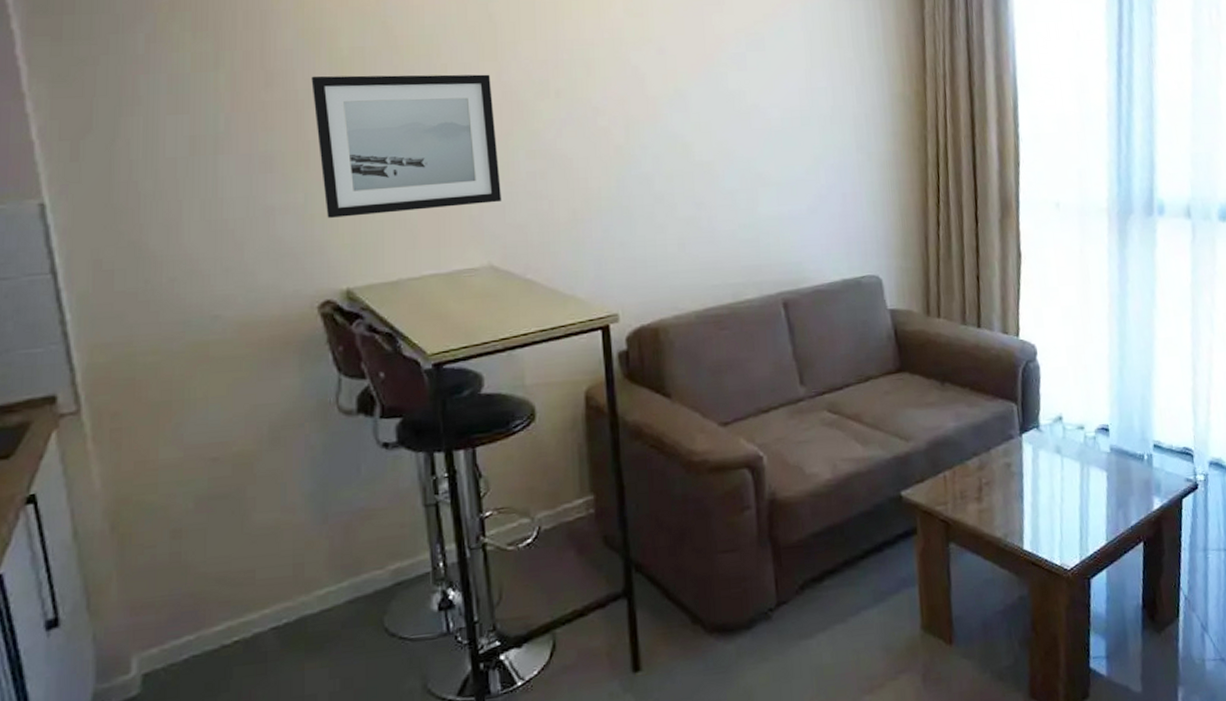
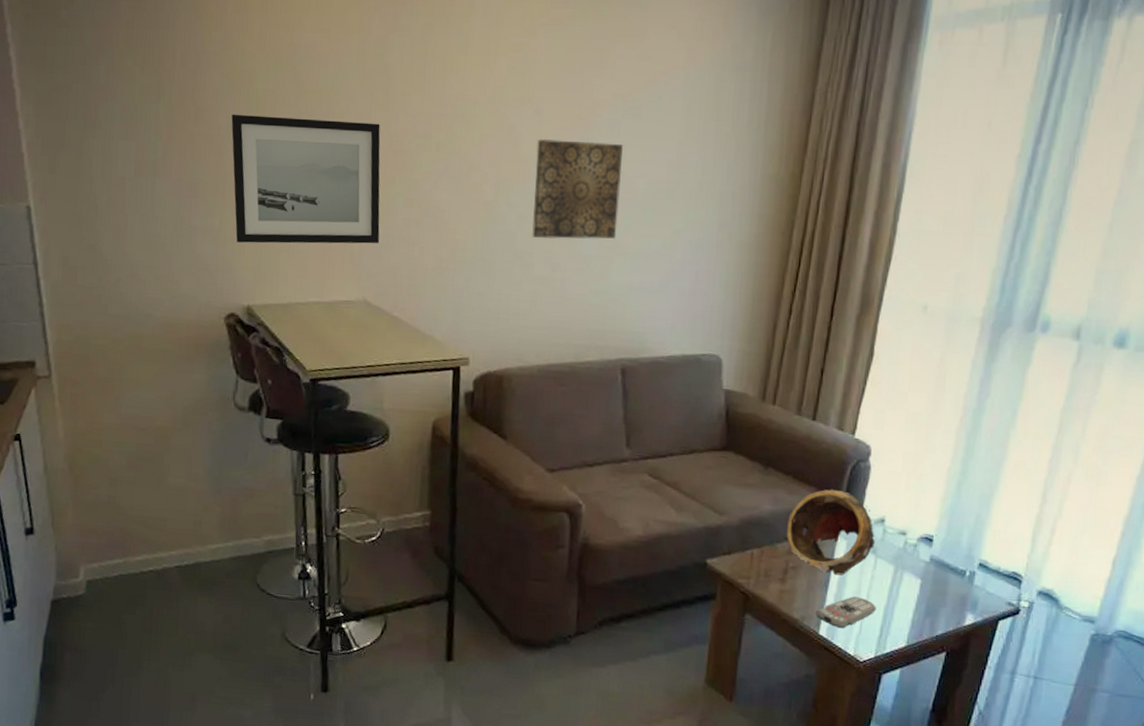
wall art: none [664,76,758,178] -> present [532,138,623,240]
decorative bowl: none [973,394,1058,483] -> present [786,489,875,576]
remote control: none [1016,501,1073,539] -> present [816,596,877,629]

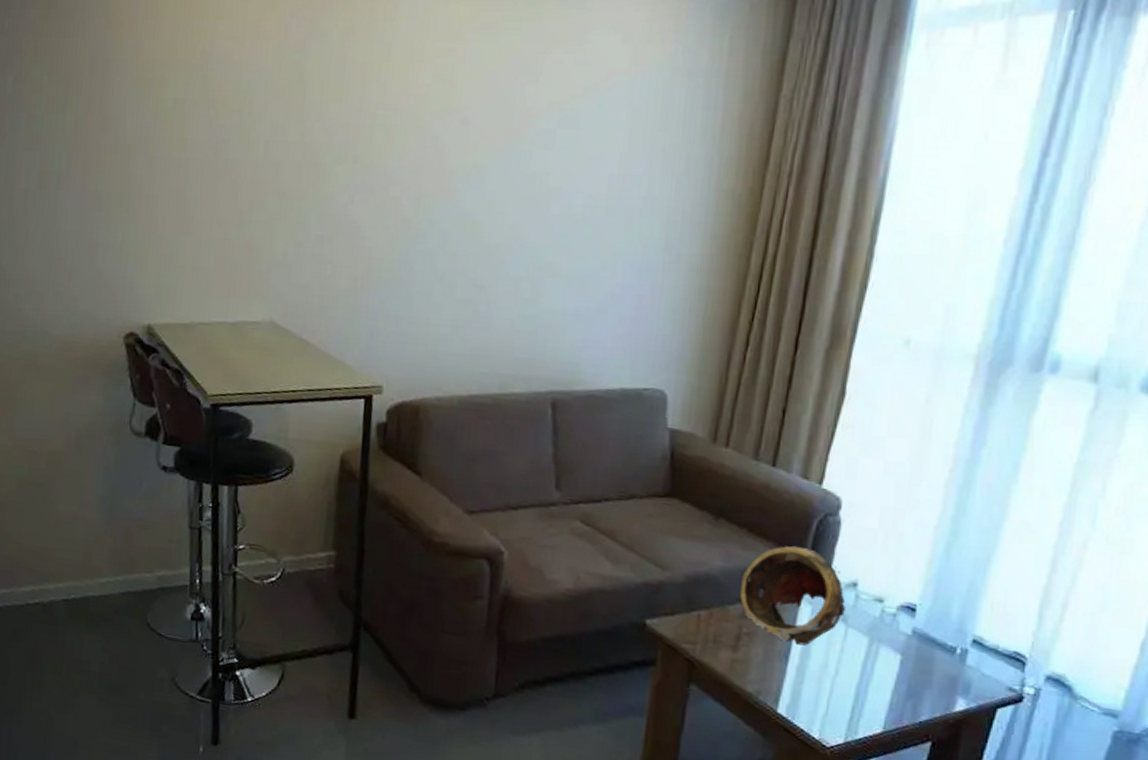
wall art: present [231,114,381,244] -> none [138,124,294,262]
wall art: present [532,138,623,240] -> none [455,150,558,260]
remote control: present [816,596,877,629] -> none [773,670,848,708]

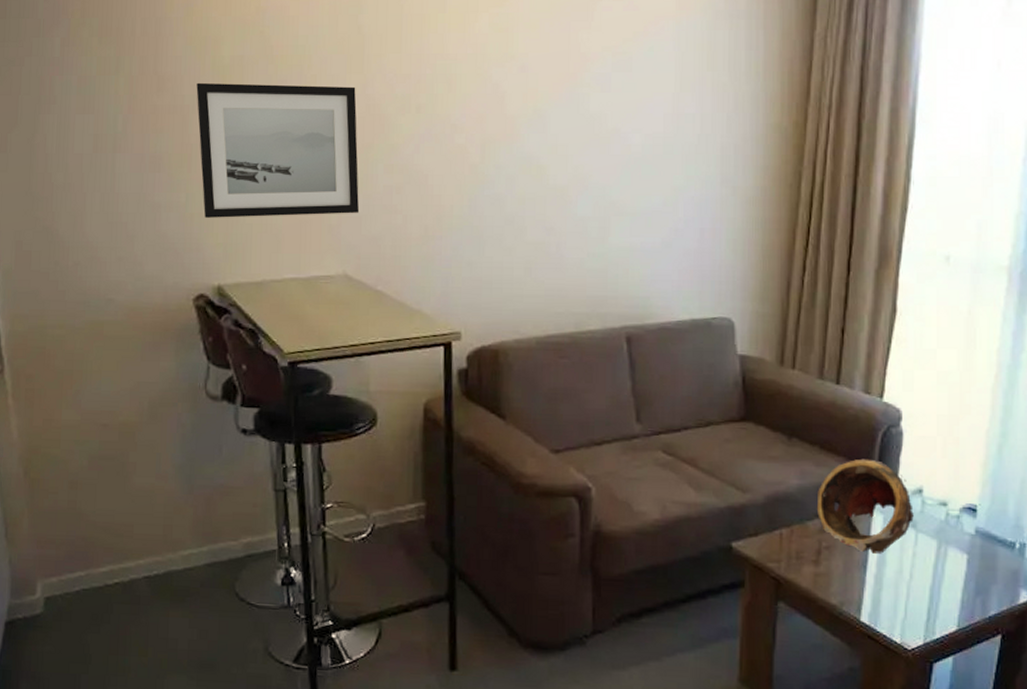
wall art: none [138,124,294,262] -> present [196,82,360,218]

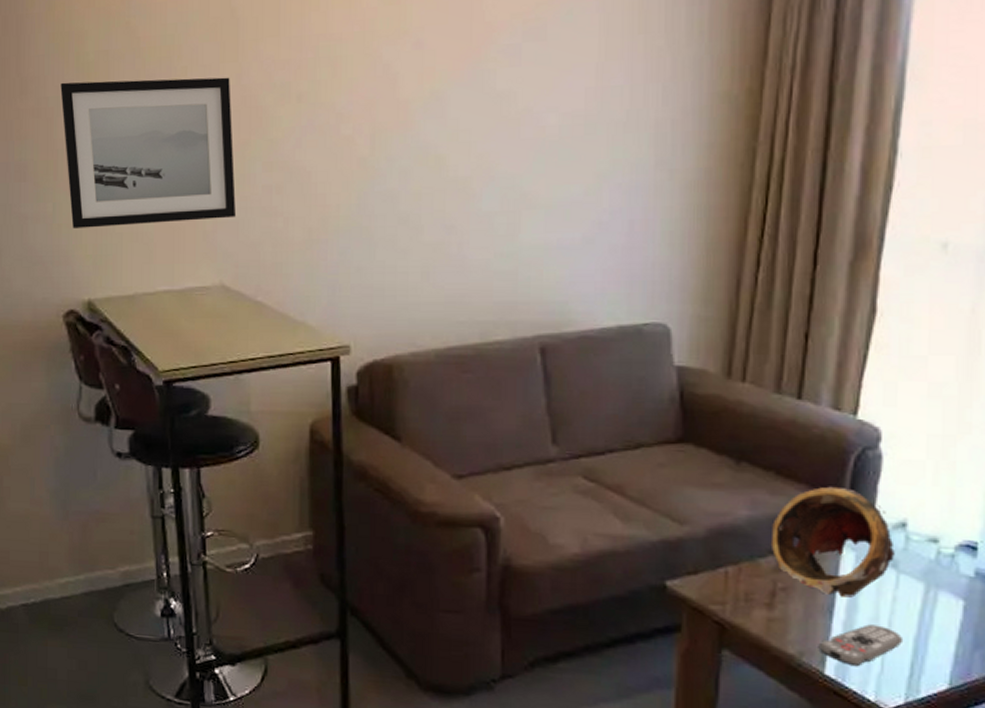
remote control: none [855,577,922,614] -> present [818,624,904,667]

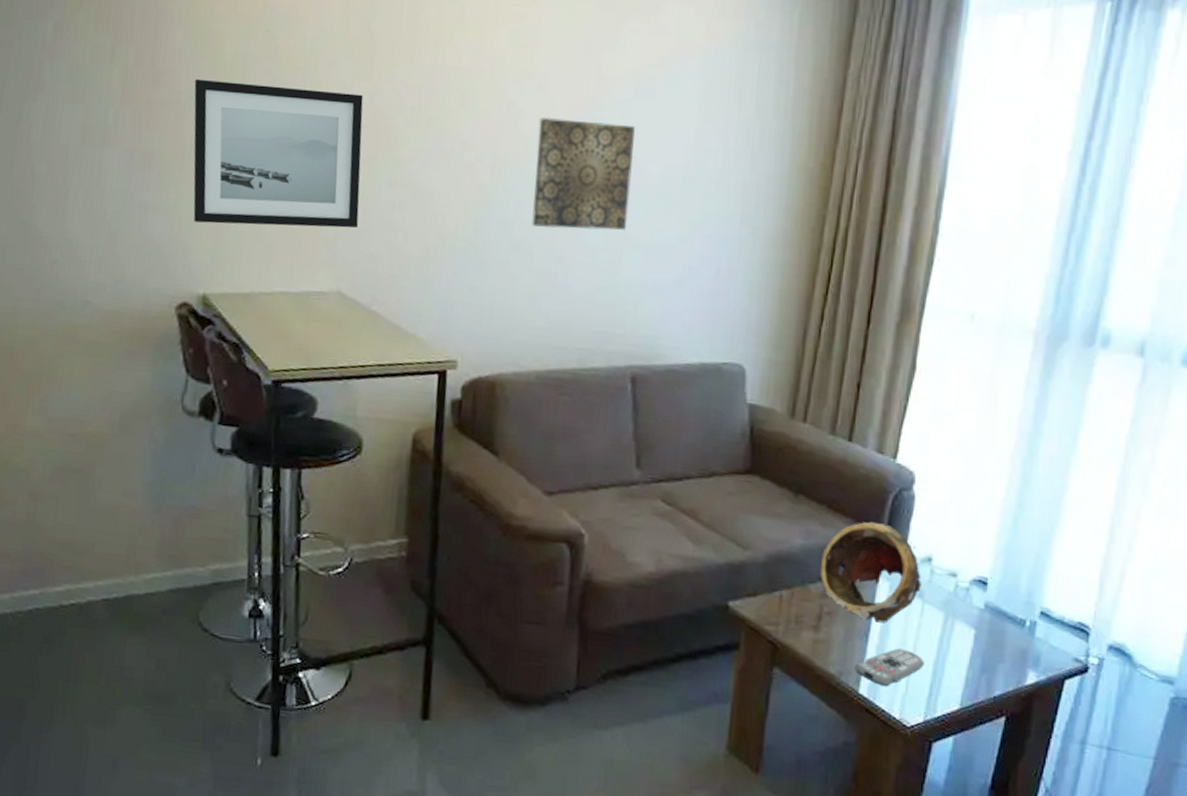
wall art: none [418,73,527,196] -> present [532,116,635,230]

